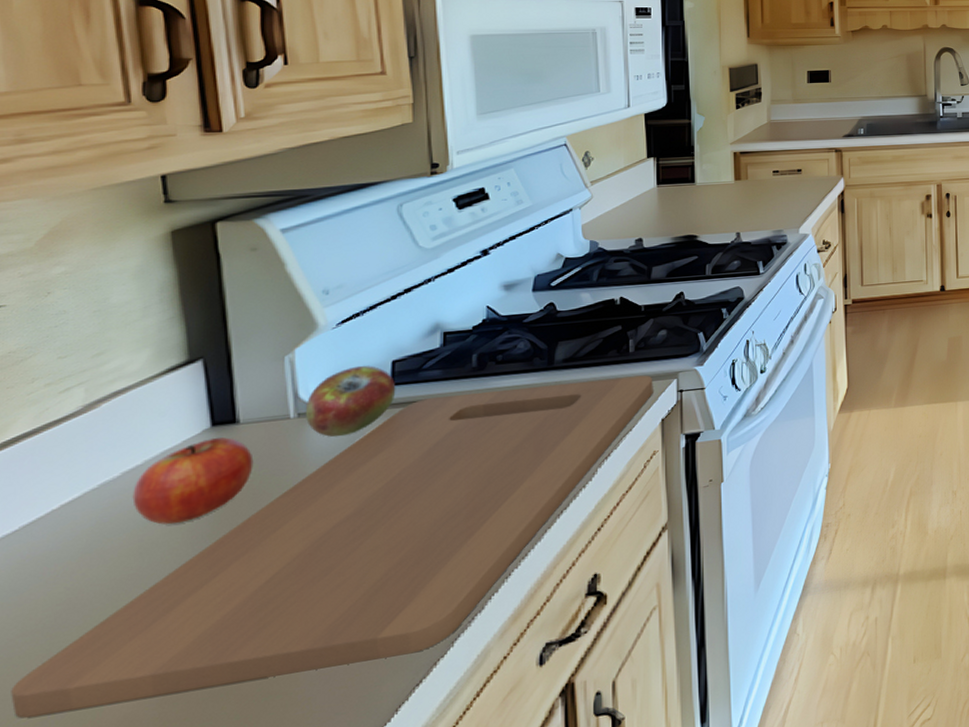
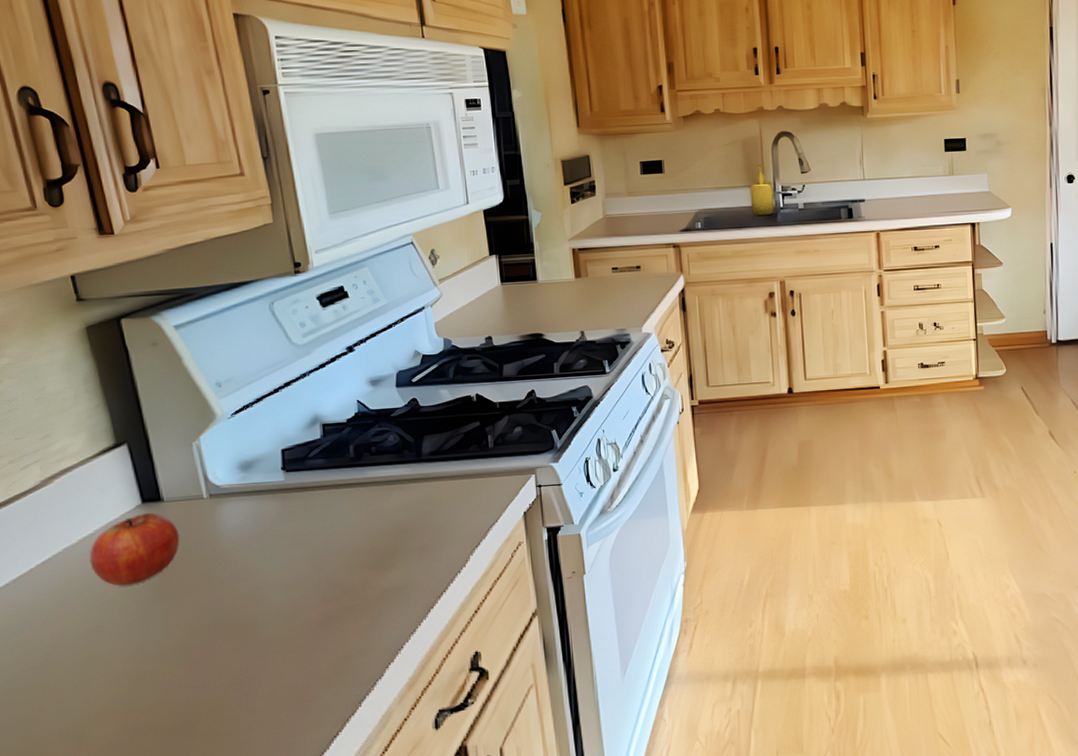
cutting board: present [11,375,653,719] -> none [24,469,514,737]
fruit: present [305,365,396,437] -> none [215,452,288,517]
soap dispenser: none [912,76,936,124] -> present [750,164,776,217]

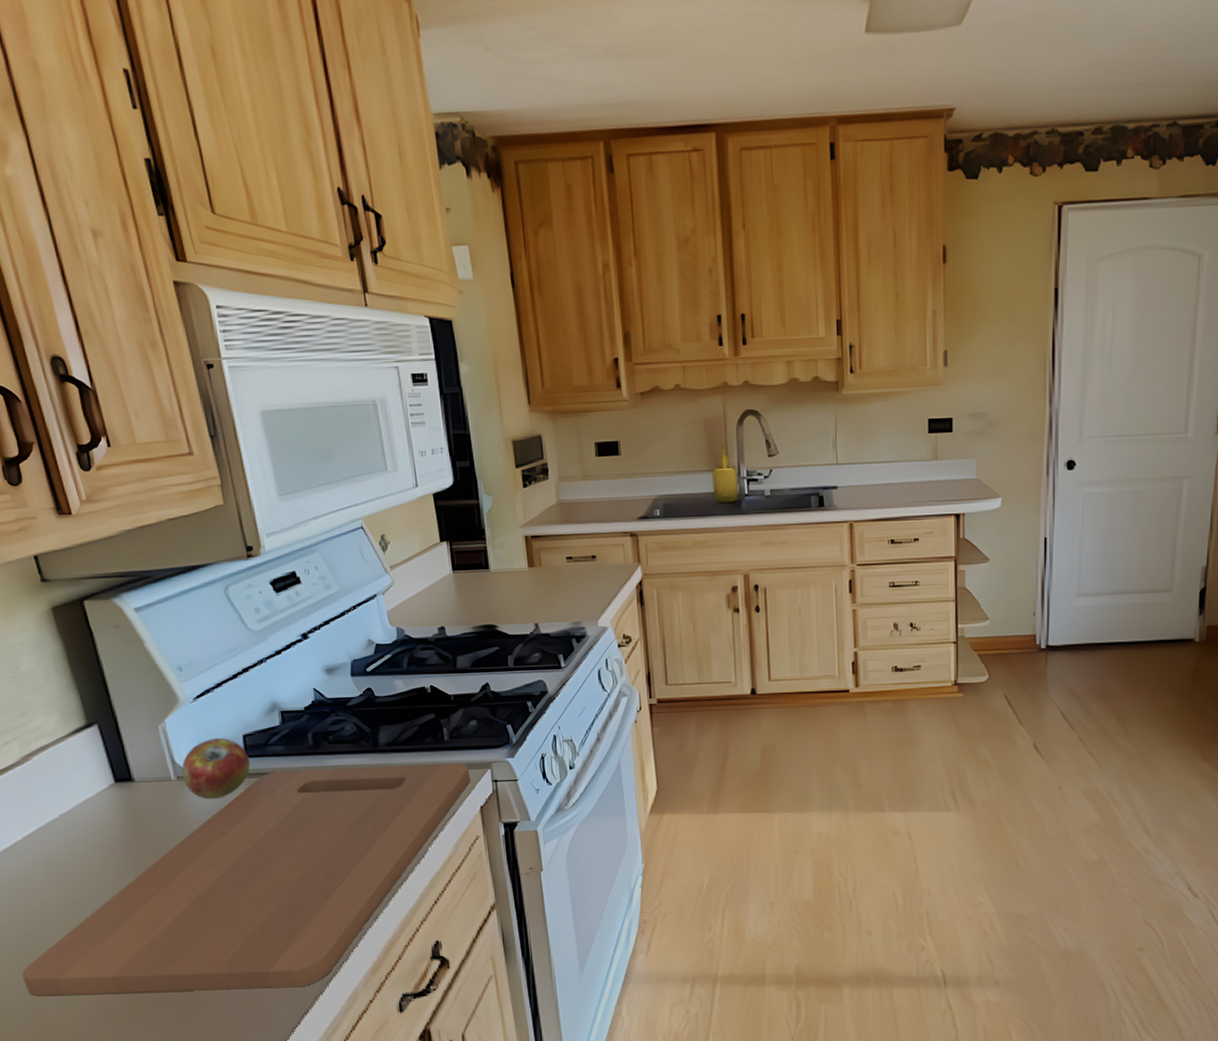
cutting board: none [24,469,514,737] -> present [22,763,470,996]
fruit: present [89,512,180,586] -> none [69,792,152,861]
fruit: none [215,452,288,517] -> present [181,737,251,800]

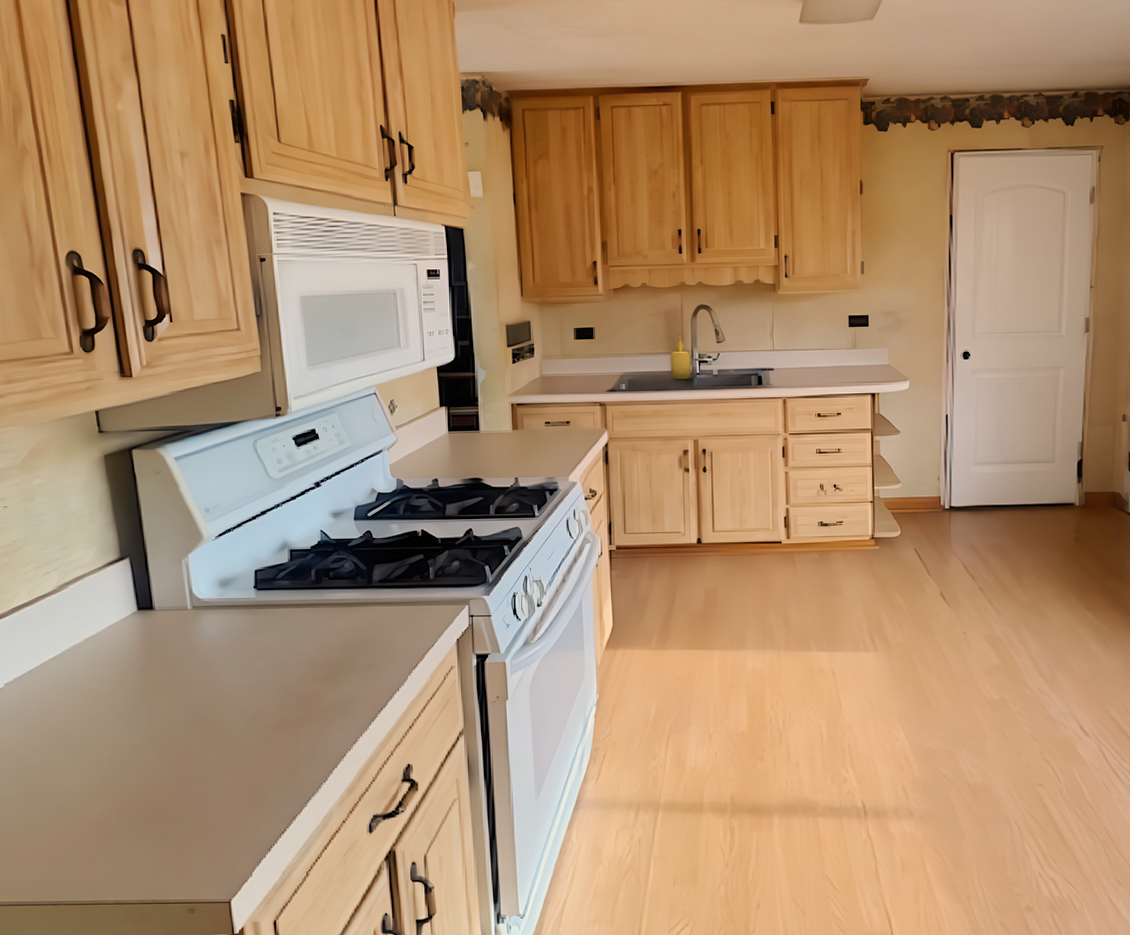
cutting board: present [22,763,470,996] -> none [29,599,450,811]
fruit: present [181,737,251,800] -> none [197,572,259,628]

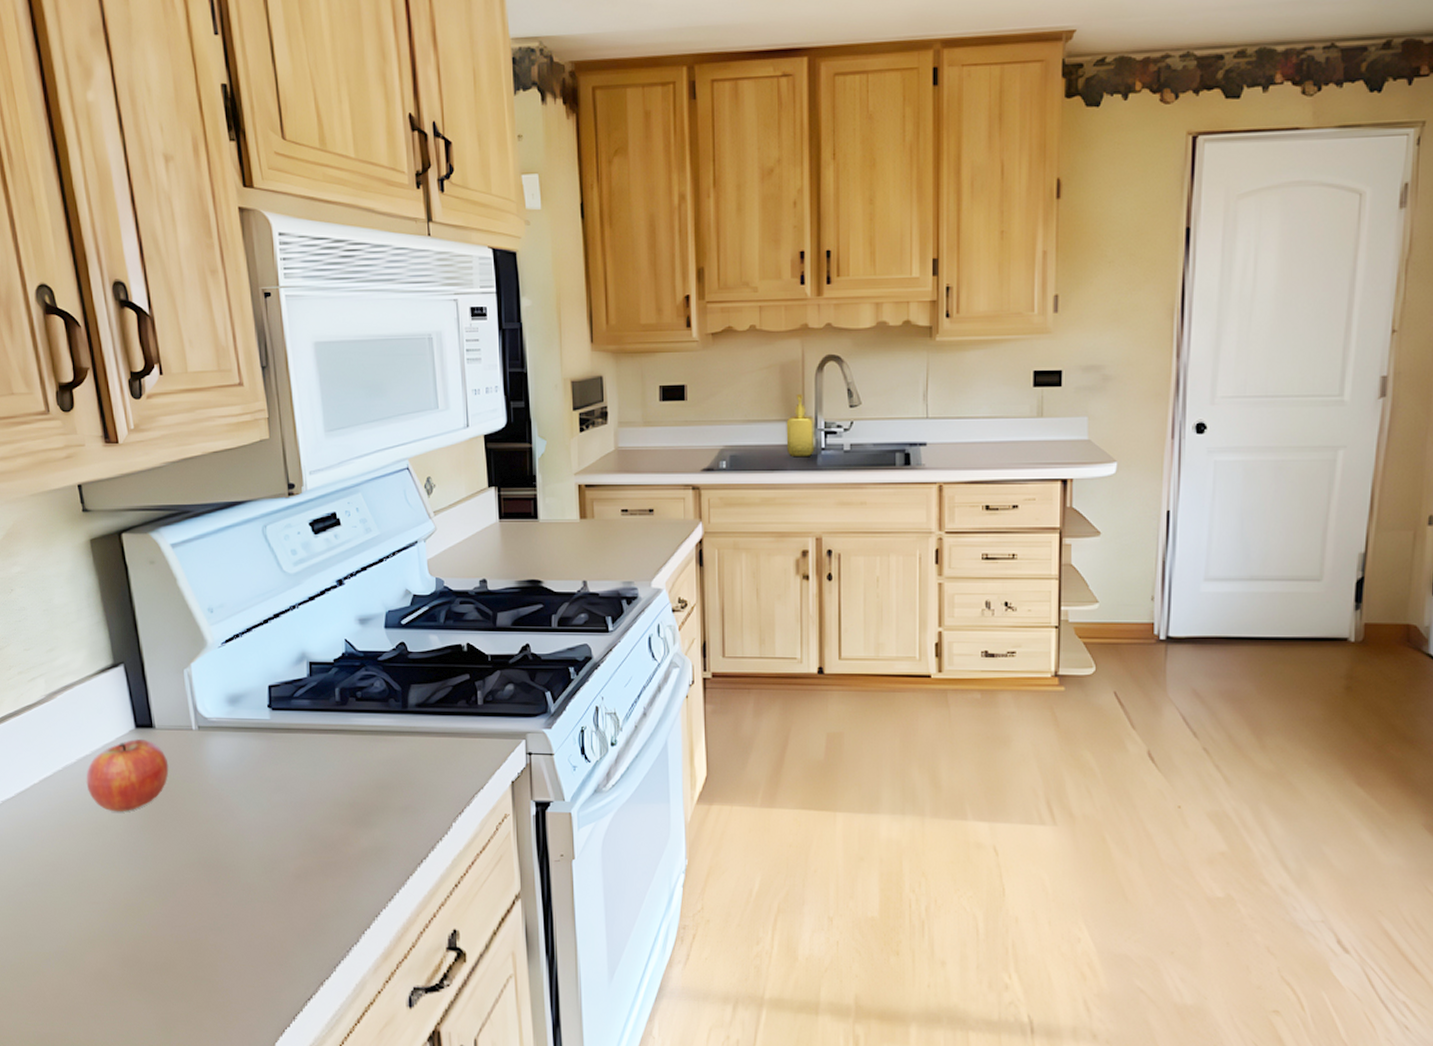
fruit: none [91,619,166,683] -> present [86,738,169,812]

